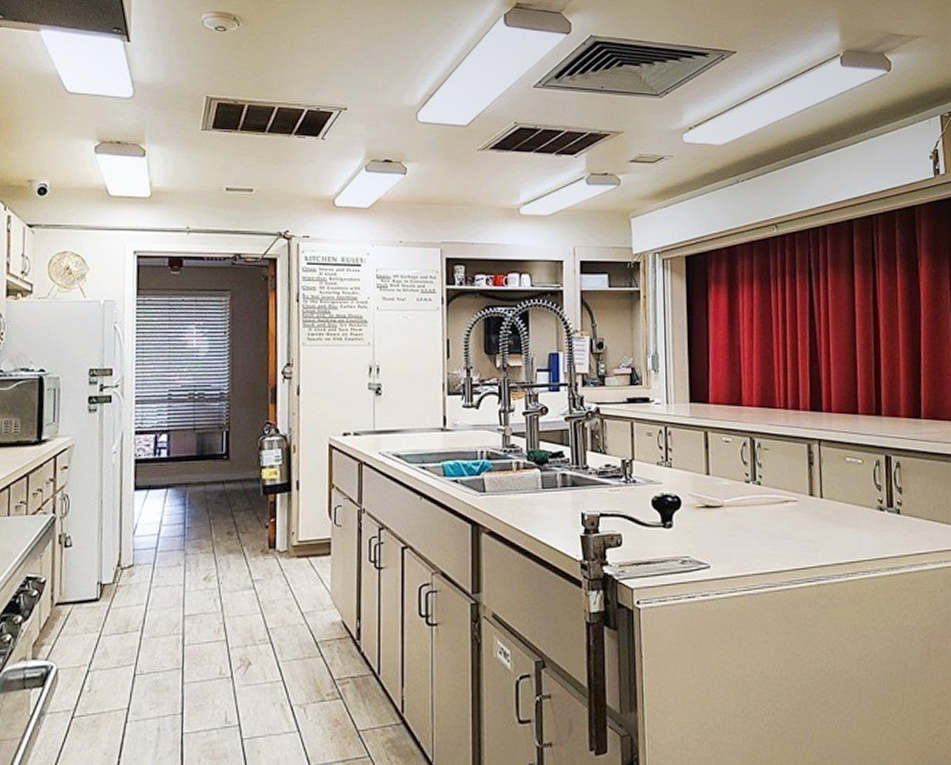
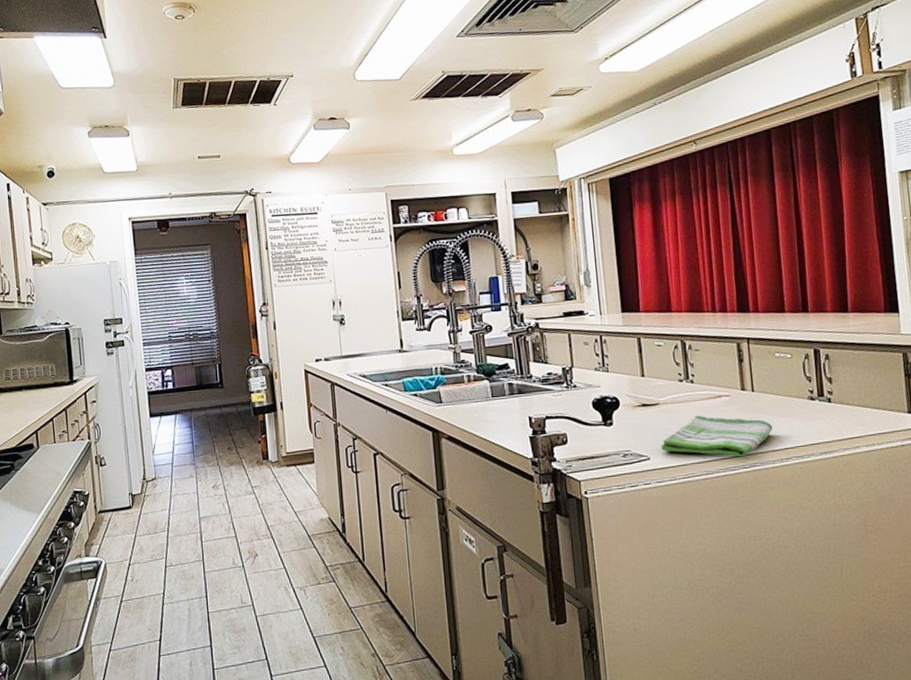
dish towel: none [722,521,840,570] -> present [661,415,773,457]

